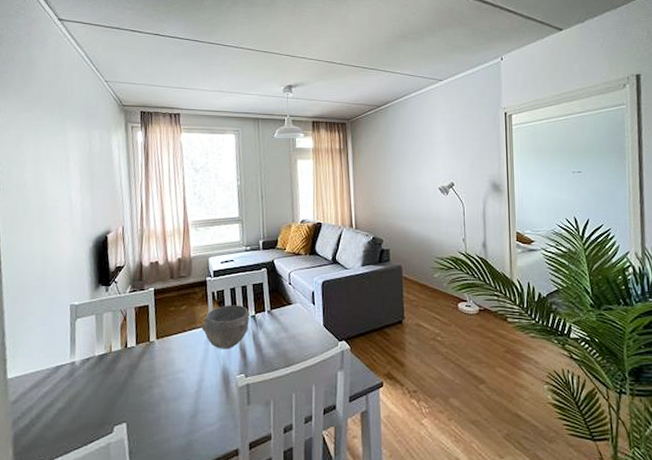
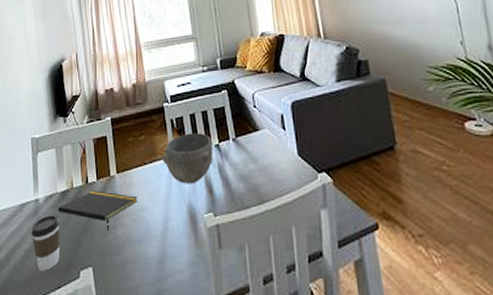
coffee cup: none [65,377,97,427] -> present [31,215,60,271]
notepad: none [94,354,176,390] -> present [57,190,138,230]

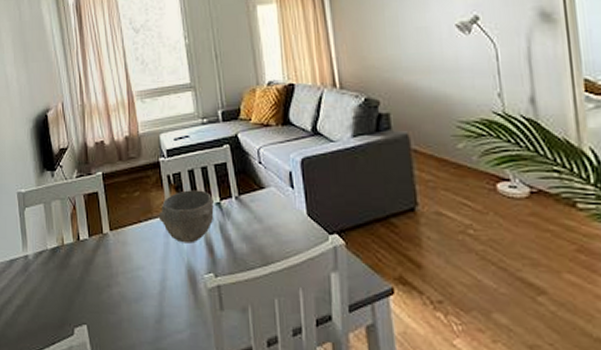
coffee cup: present [31,215,60,271] -> none [22,272,53,327]
notepad: present [57,190,138,230] -> none [48,248,133,288]

